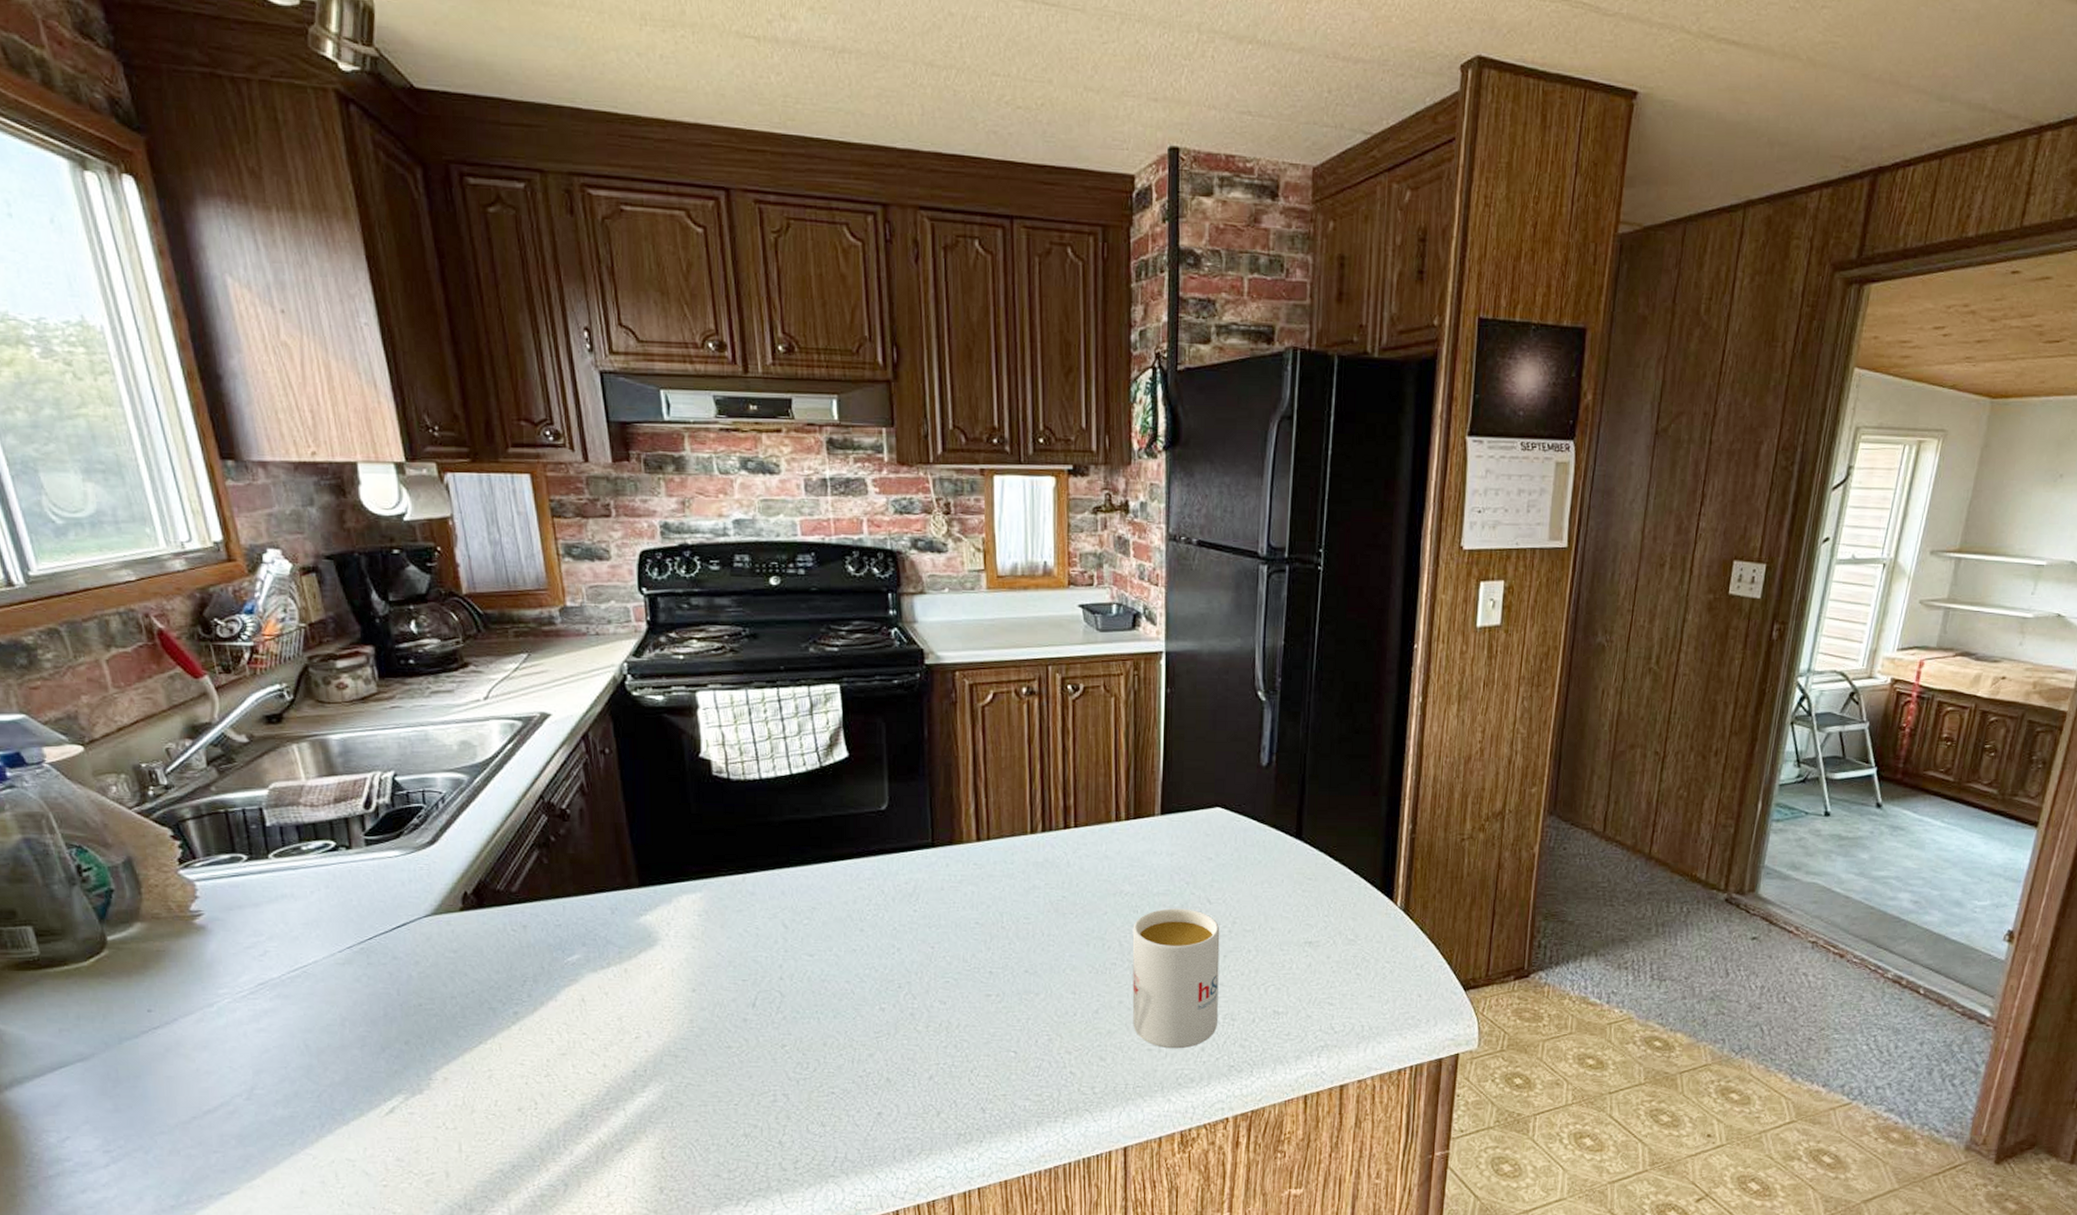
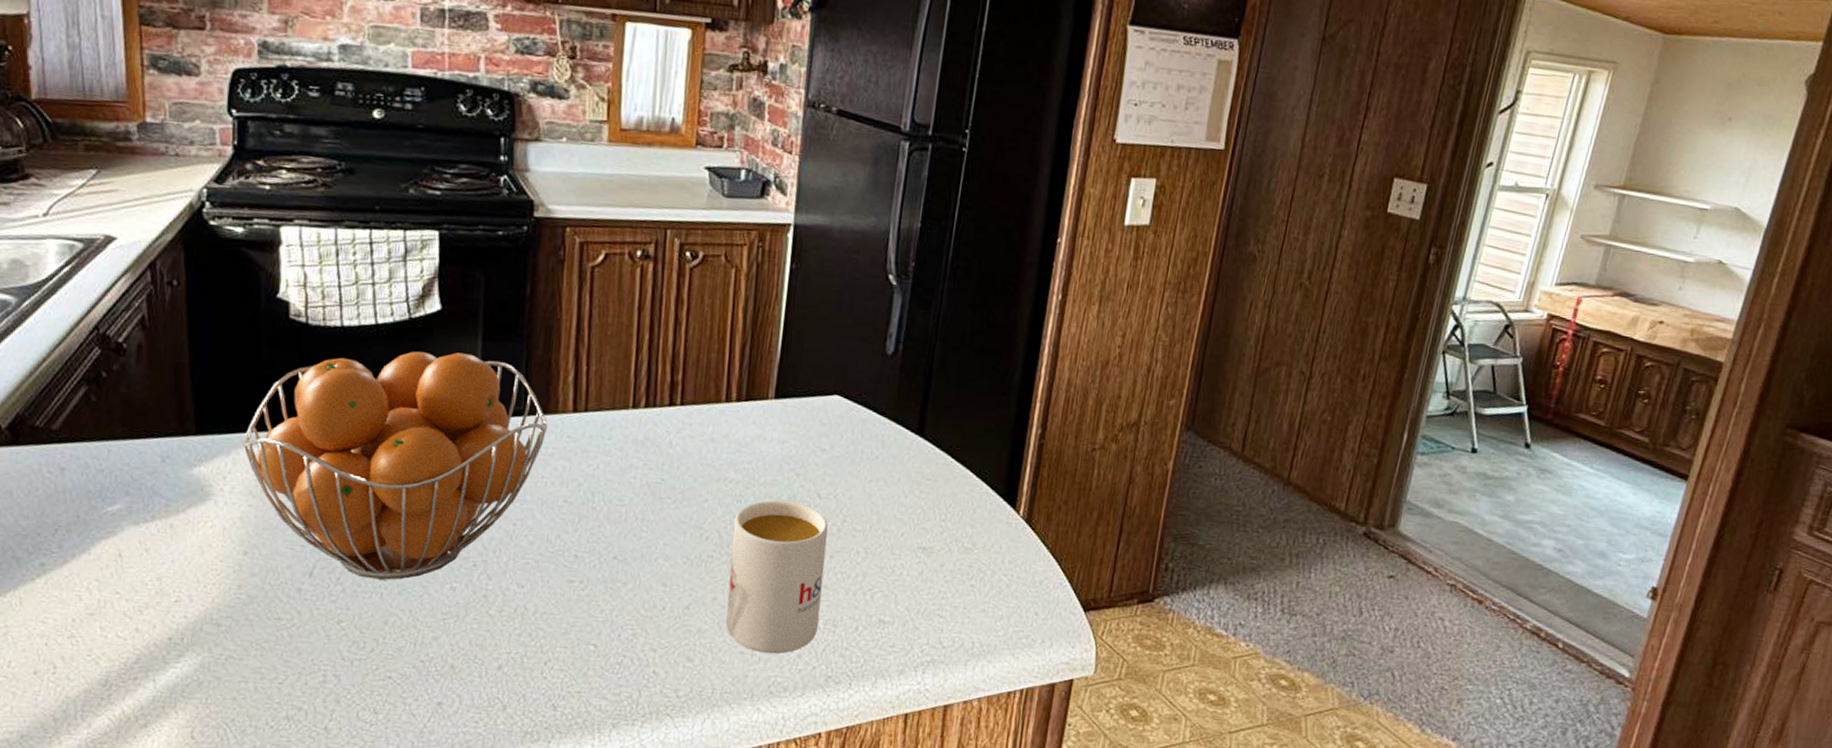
fruit basket: none [682,795,955,1006] -> present [243,351,548,580]

